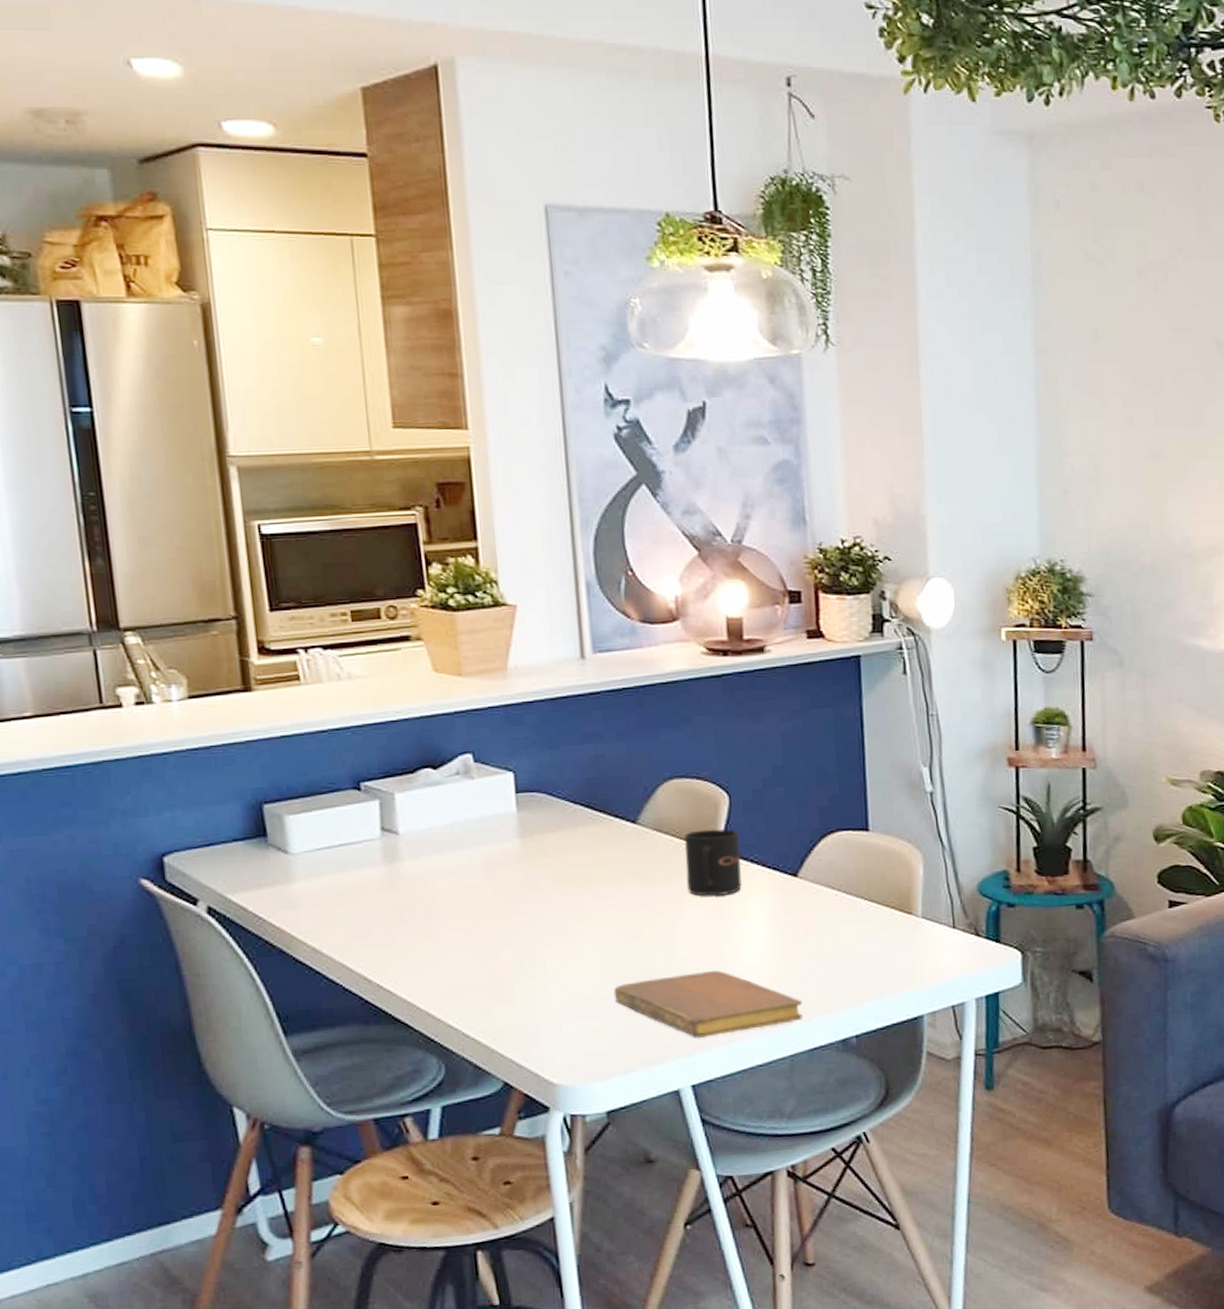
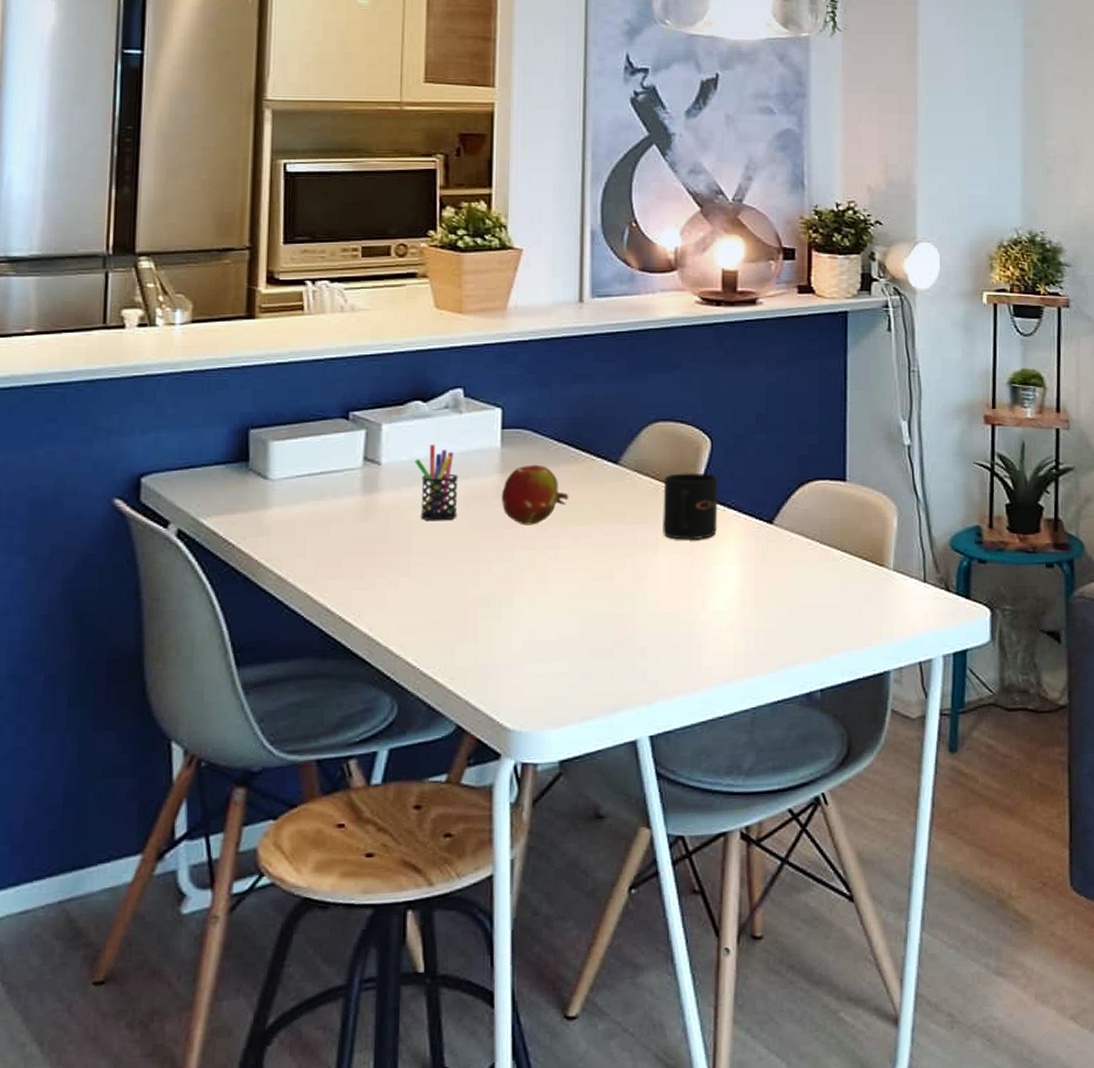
pen holder: none [432,812,482,888] -> present [415,445,459,521]
fruit: none [522,827,591,889] -> present [501,464,569,525]
notebook: present [613,970,803,1038] -> none [579,615,769,686]

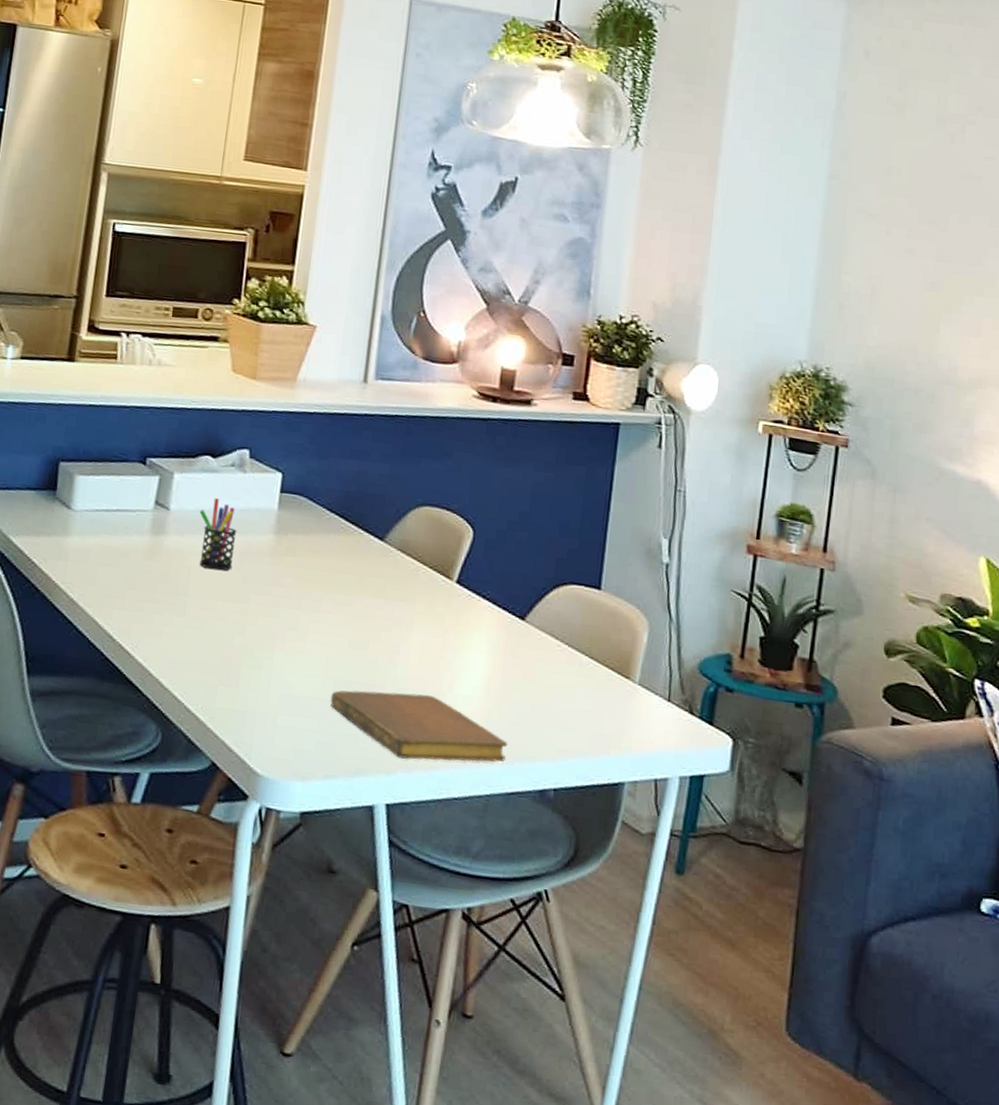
fruit: present [501,464,569,525] -> none [273,530,335,587]
notebook: none [579,615,769,686] -> present [330,690,508,762]
mug: present [663,473,718,541] -> none [418,558,477,625]

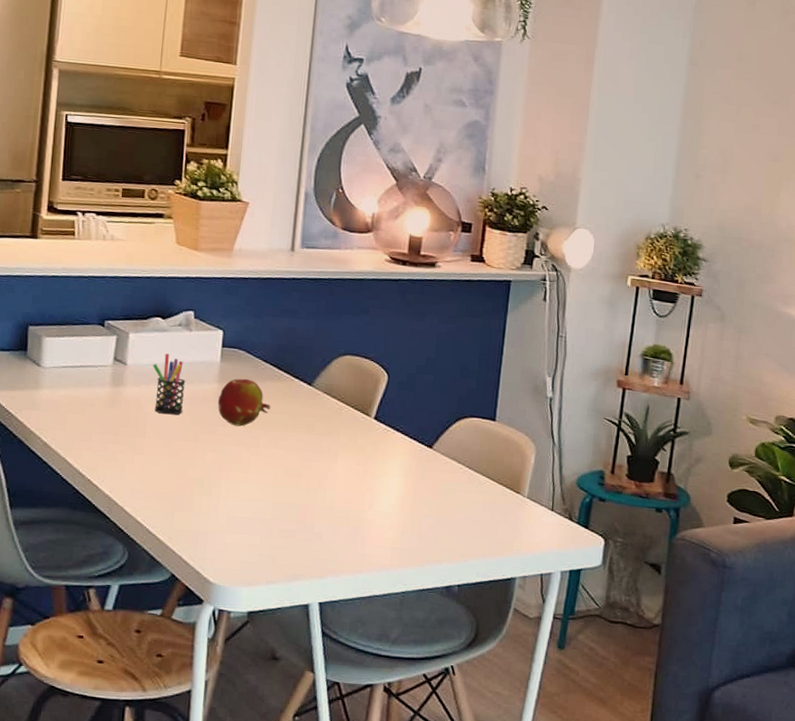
fruit: none [273,530,335,587] -> present [217,378,271,427]
notebook: present [330,690,508,762] -> none [270,511,420,566]

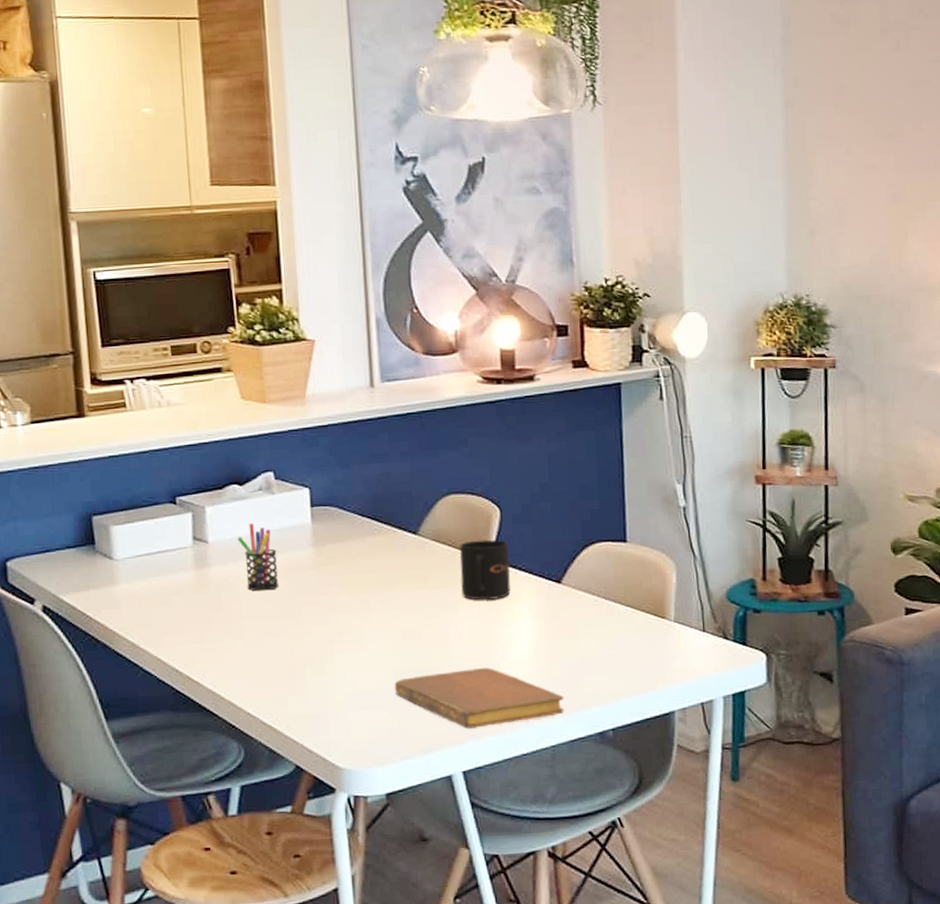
fruit: present [217,378,271,427] -> none [315,537,376,592]
notebook: none [270,511,420,566] -> present [394,667,564,729]
mug: none [343,398,391,454] -> present [460,539,511,601]

